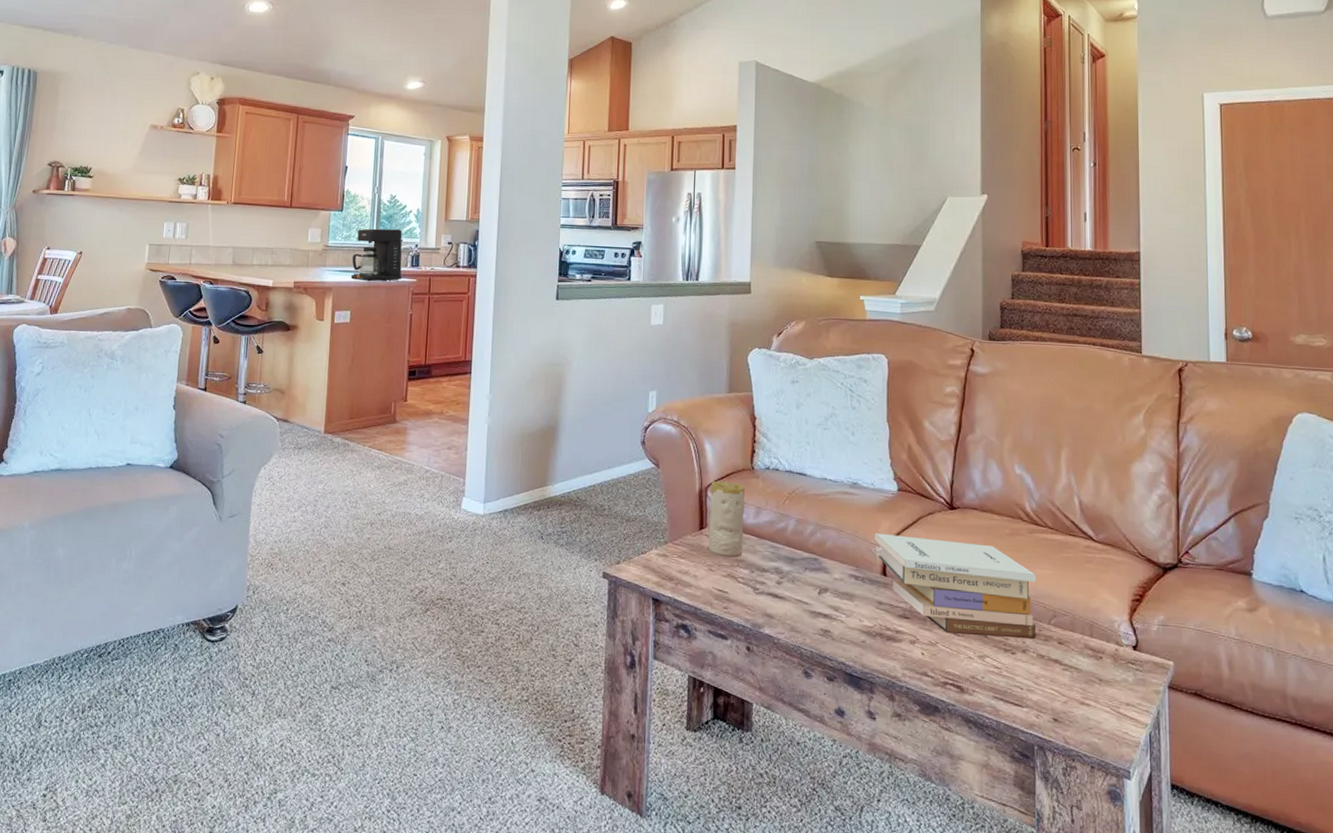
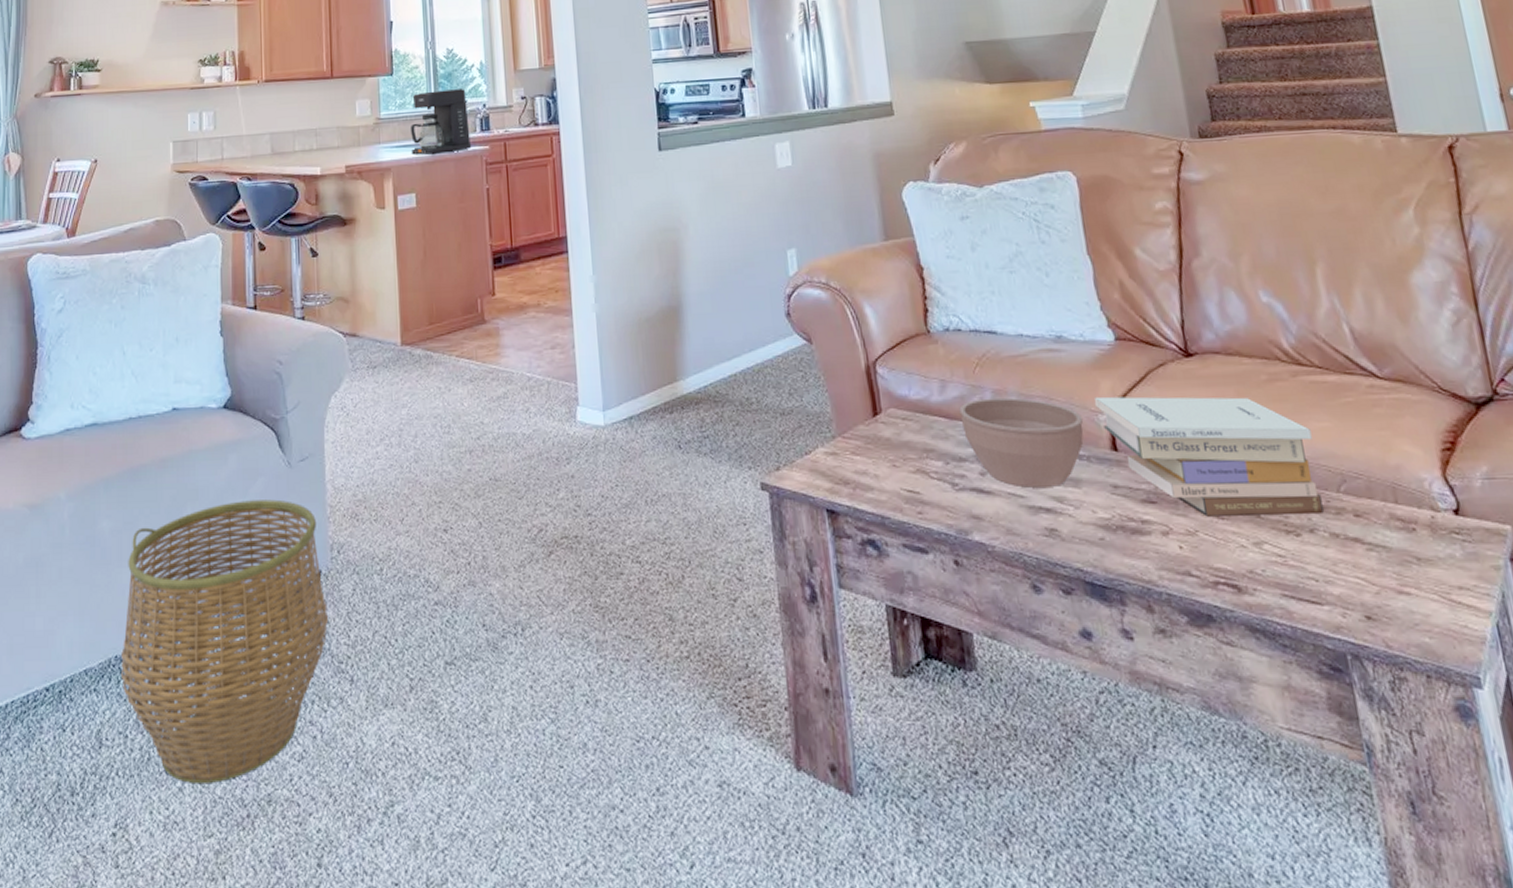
basket: none [61,544,240,763] -> present [120,499,329,783]
candle: present [708,480,746,558] -> none [878,351,931,448]
bowl: none [768,525,863,599] -> present [959,397,1084,488]

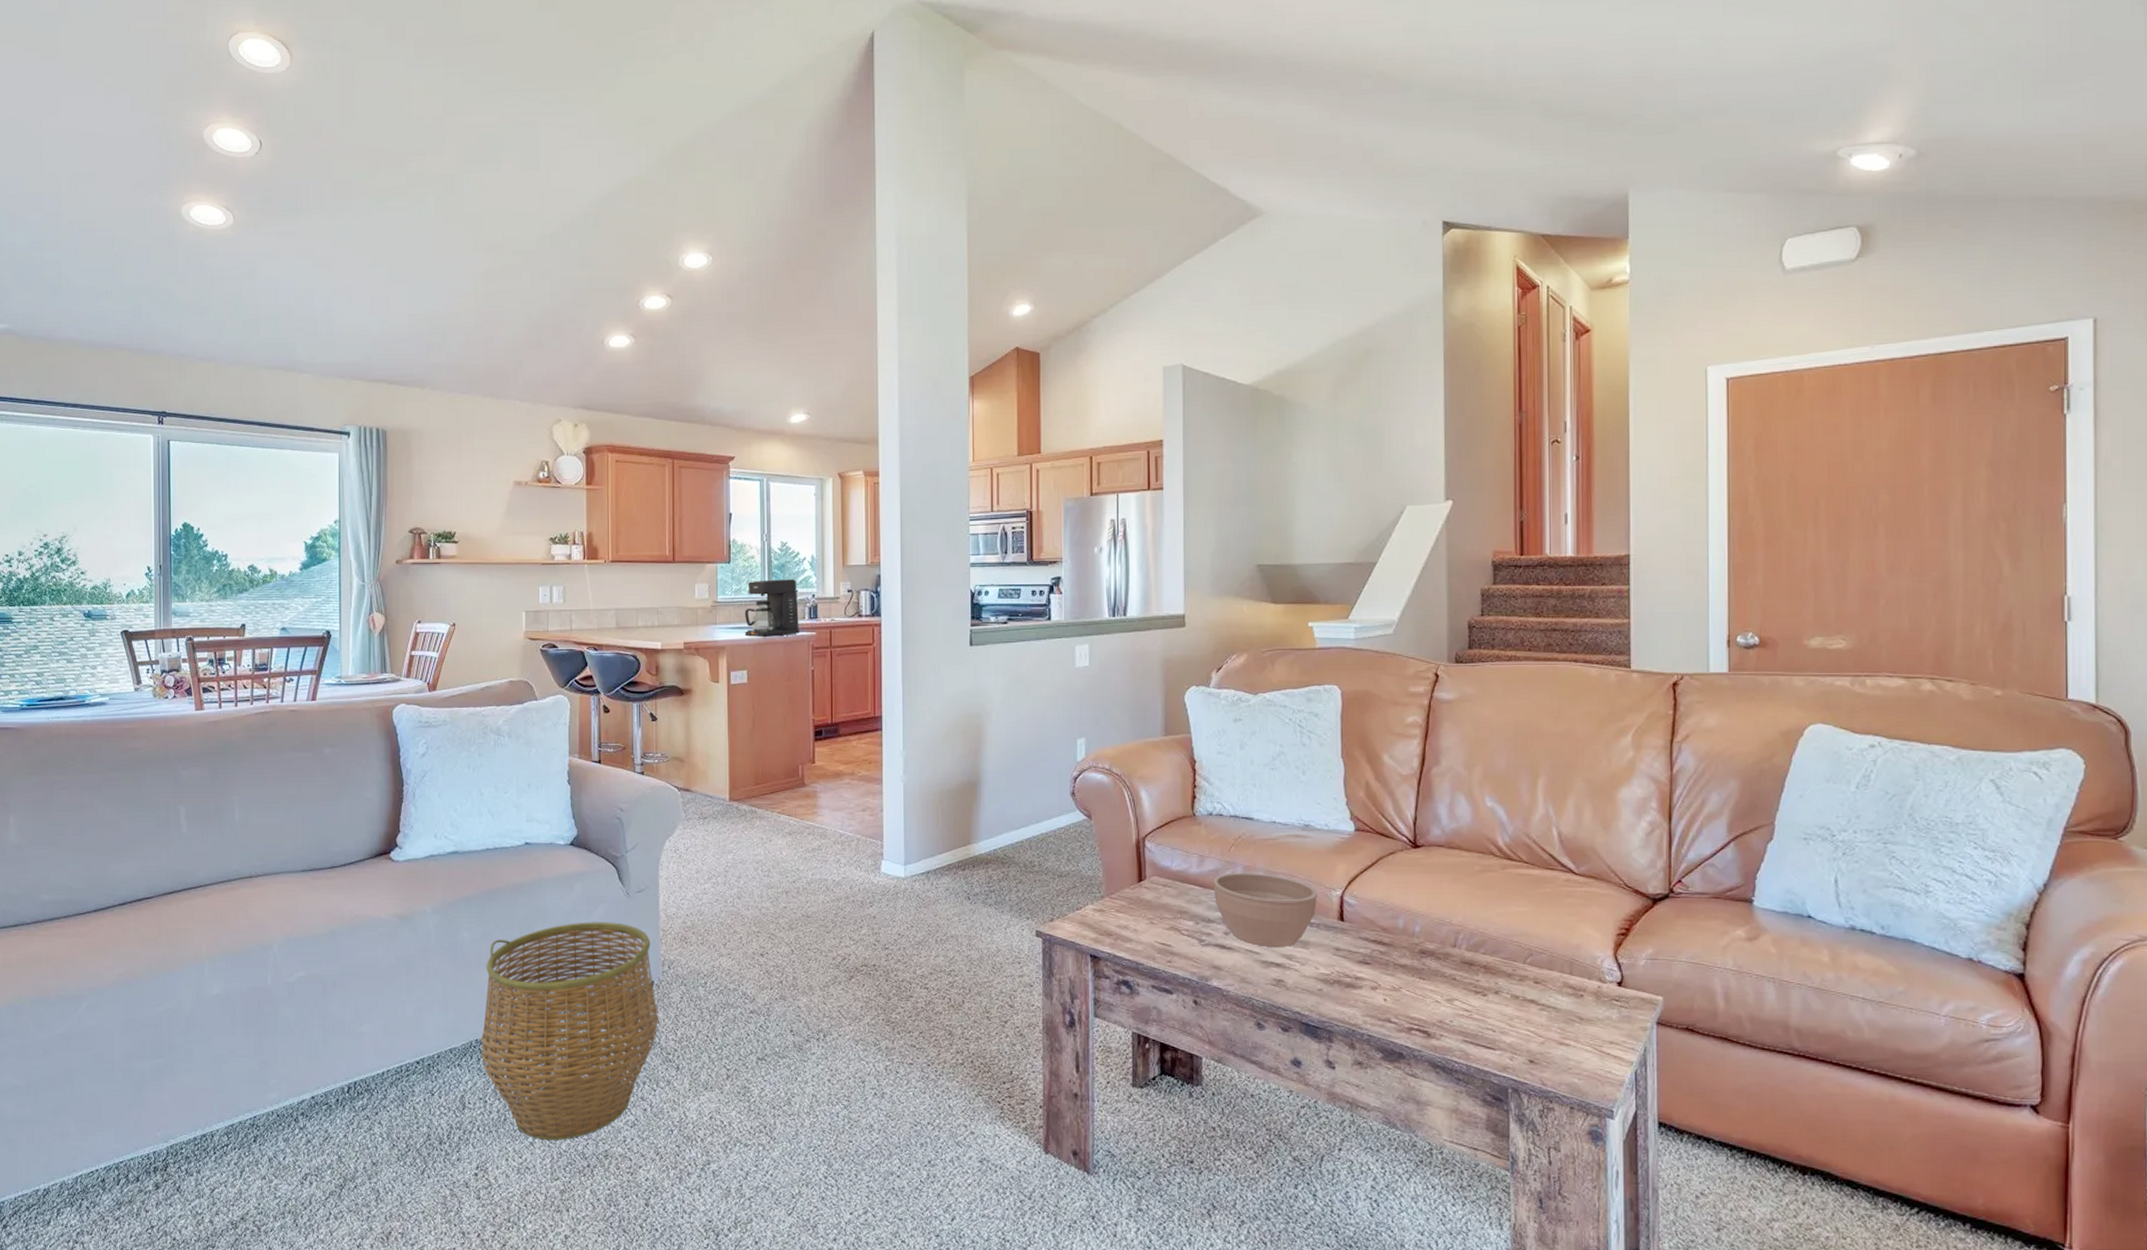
books: present [1093,396,1324,517] -> none [1329,876,1510,980]

